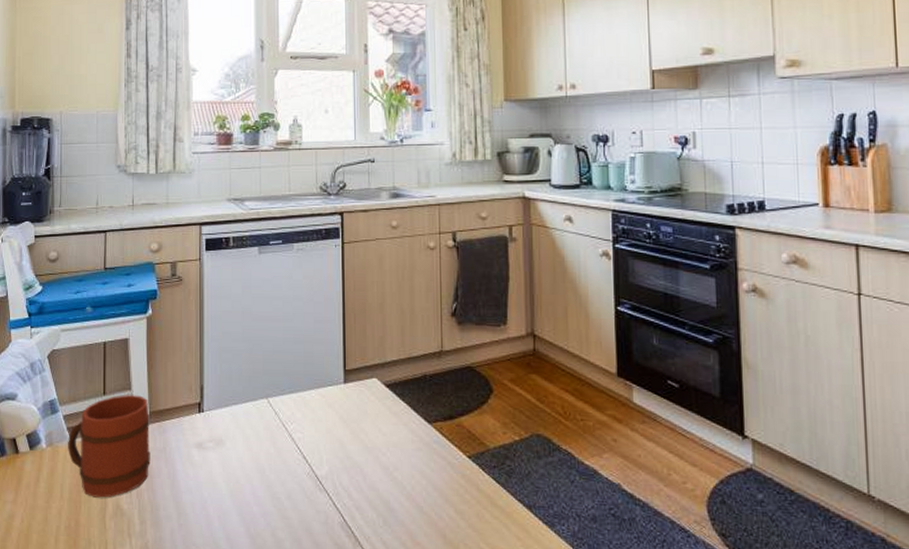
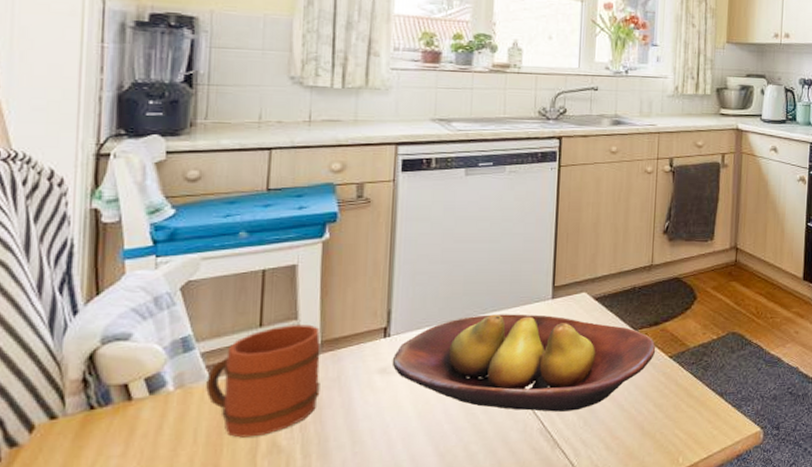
fruit bowl: none [206,396,453,507] -> present [392,314,656,412]

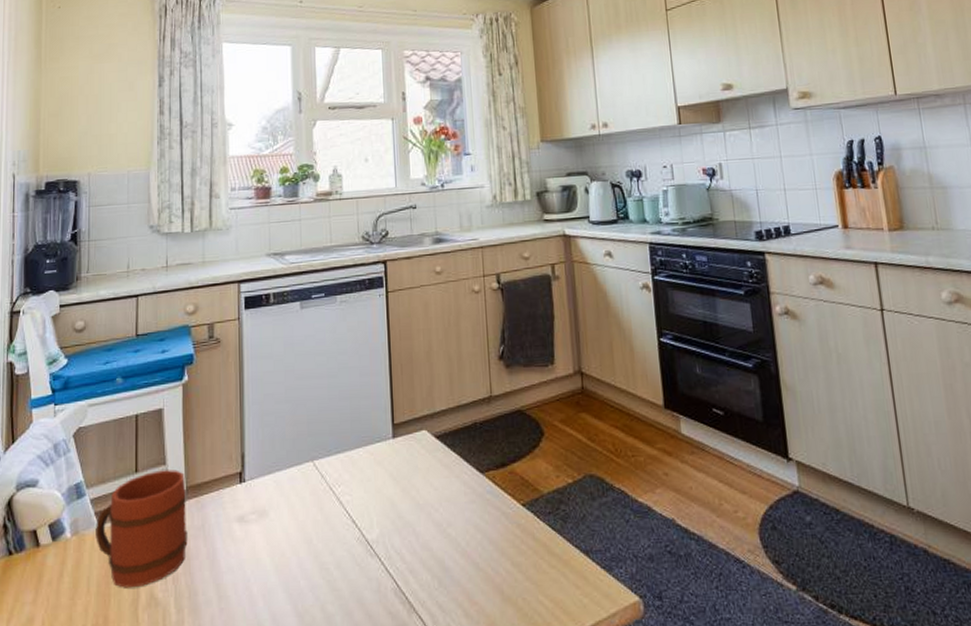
fruit bowl: present [392,314,656,412] -> none [248,455,507,569]

